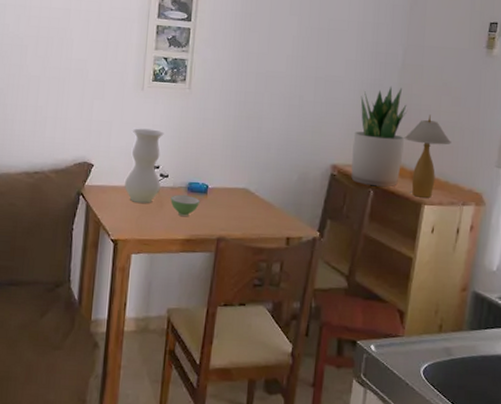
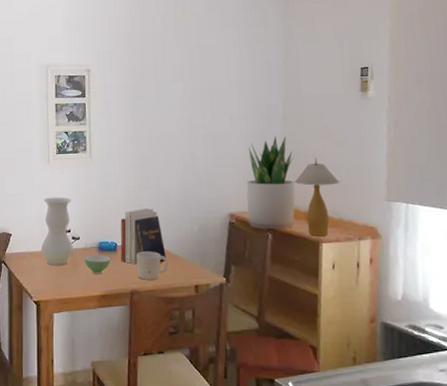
books: none [211,150,260,211] -> present [120,207,166,265]
mug: none [226,196,261,228] -> present [136,251,168,280]

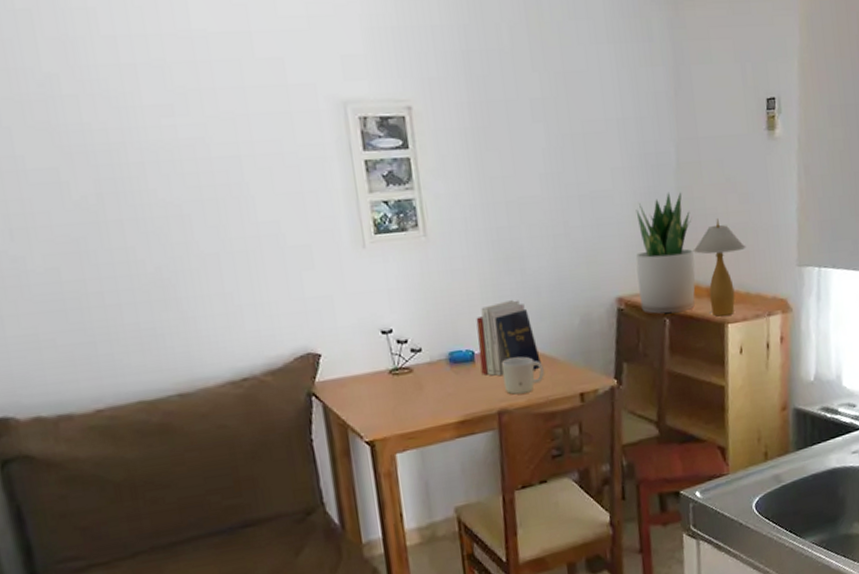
vase: present [40,197,73,266] -> none [361,295,415,391]
bowl: present [84,255,112,275] -> none [430,368,469,396]

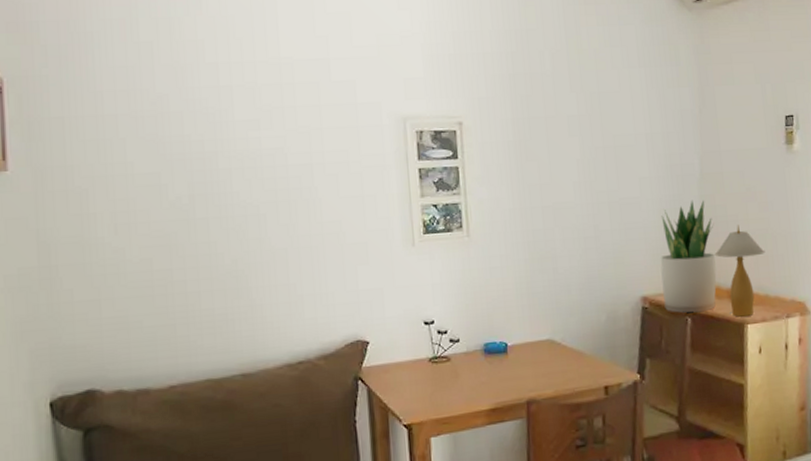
books: present [476,299,541,377] -> none [510,295,569,368]
mug: present [502,356,544,395] -> none [532,349,571,386]

